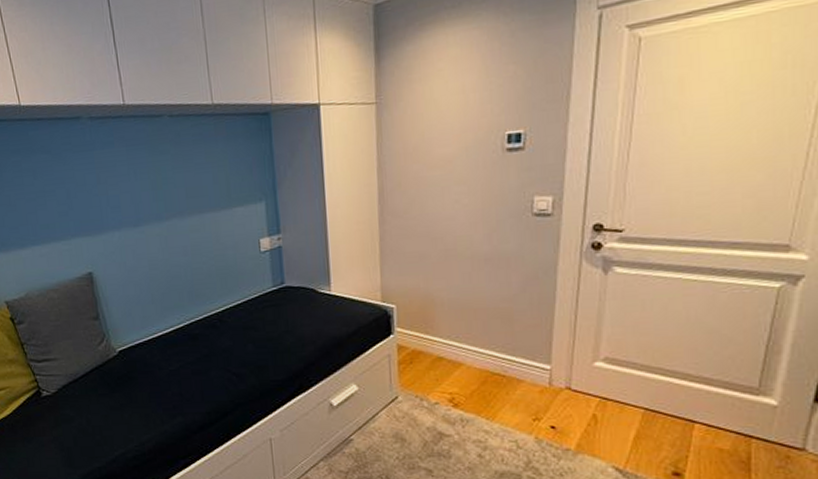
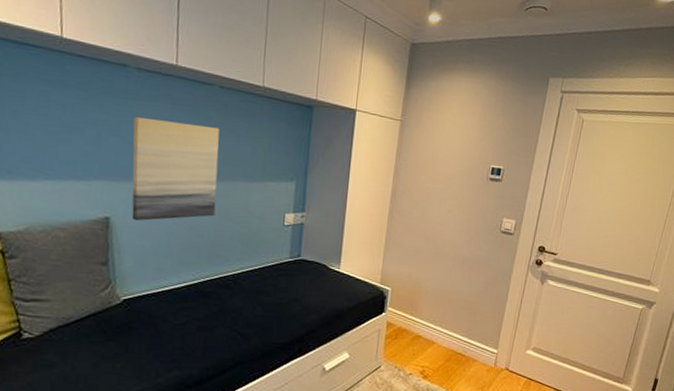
wall art: none [95,160,188,272] -> present [131,117,220,221]

